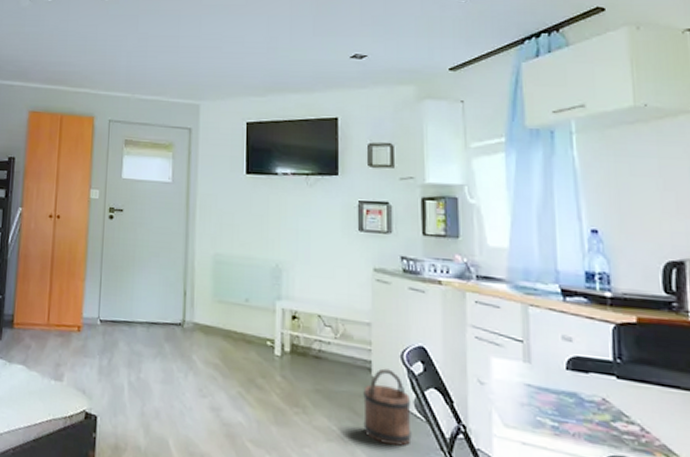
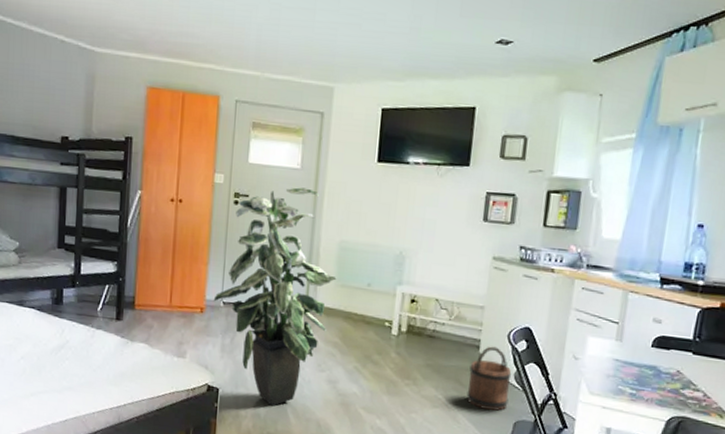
indoor plant: none [90,200,213,438] -> present [213,187,337,406]

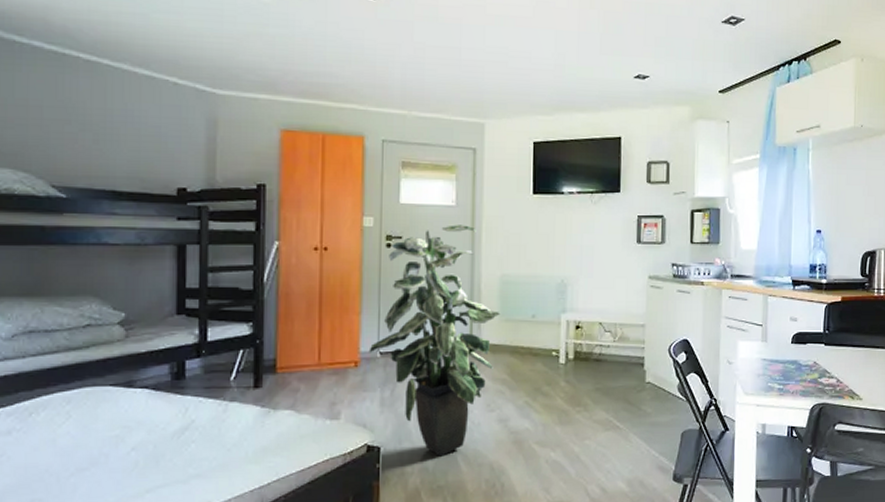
bucket: present [466,346,512,411] -> none [636,362,675,424]

